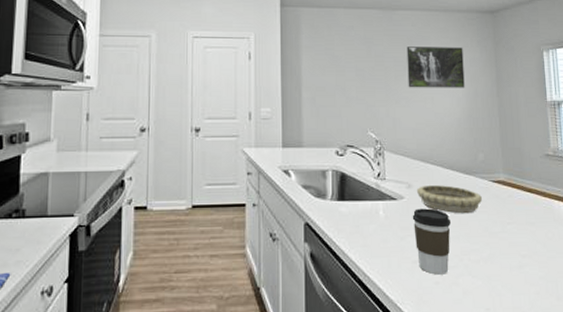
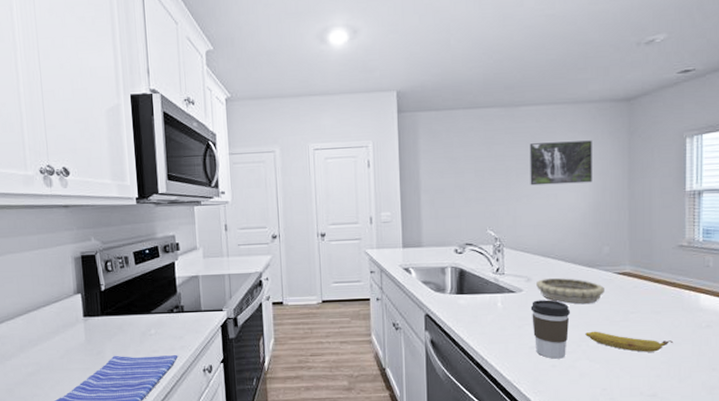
banana: none [466,243,549,267] -> present [585,331,674,352]

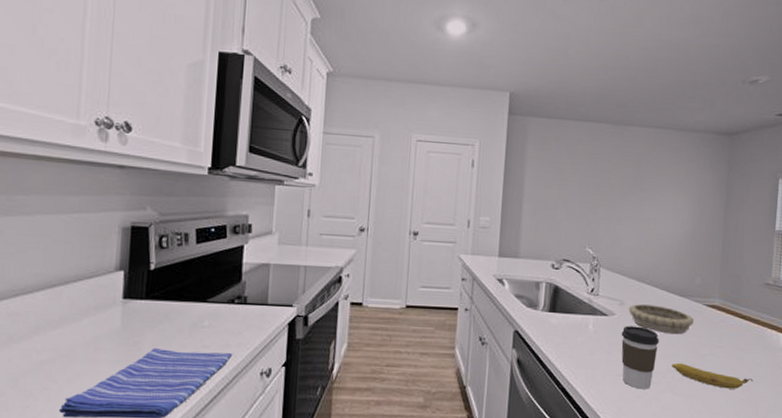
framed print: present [529,140,592,186] -> none [632,164,694,211]

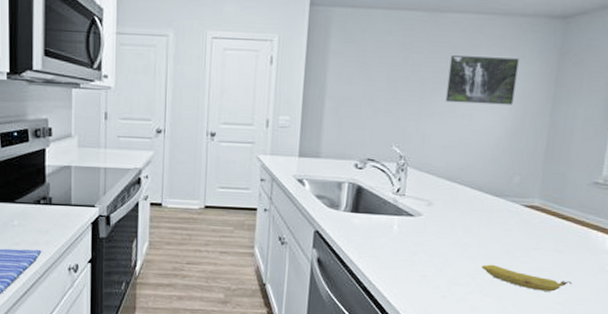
coffee cup: present [621,326,659,389] -> none [427,226,469,290]
decorative bowl: present [629,304,694,335] -> none [437,204,509,236]
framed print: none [632,164,694,211] -> present [445,55,519,105]

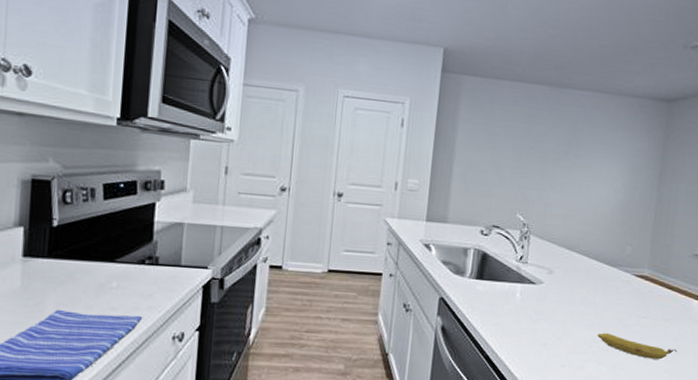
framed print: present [445,55,519,105] -> none [566,129,631,179]

